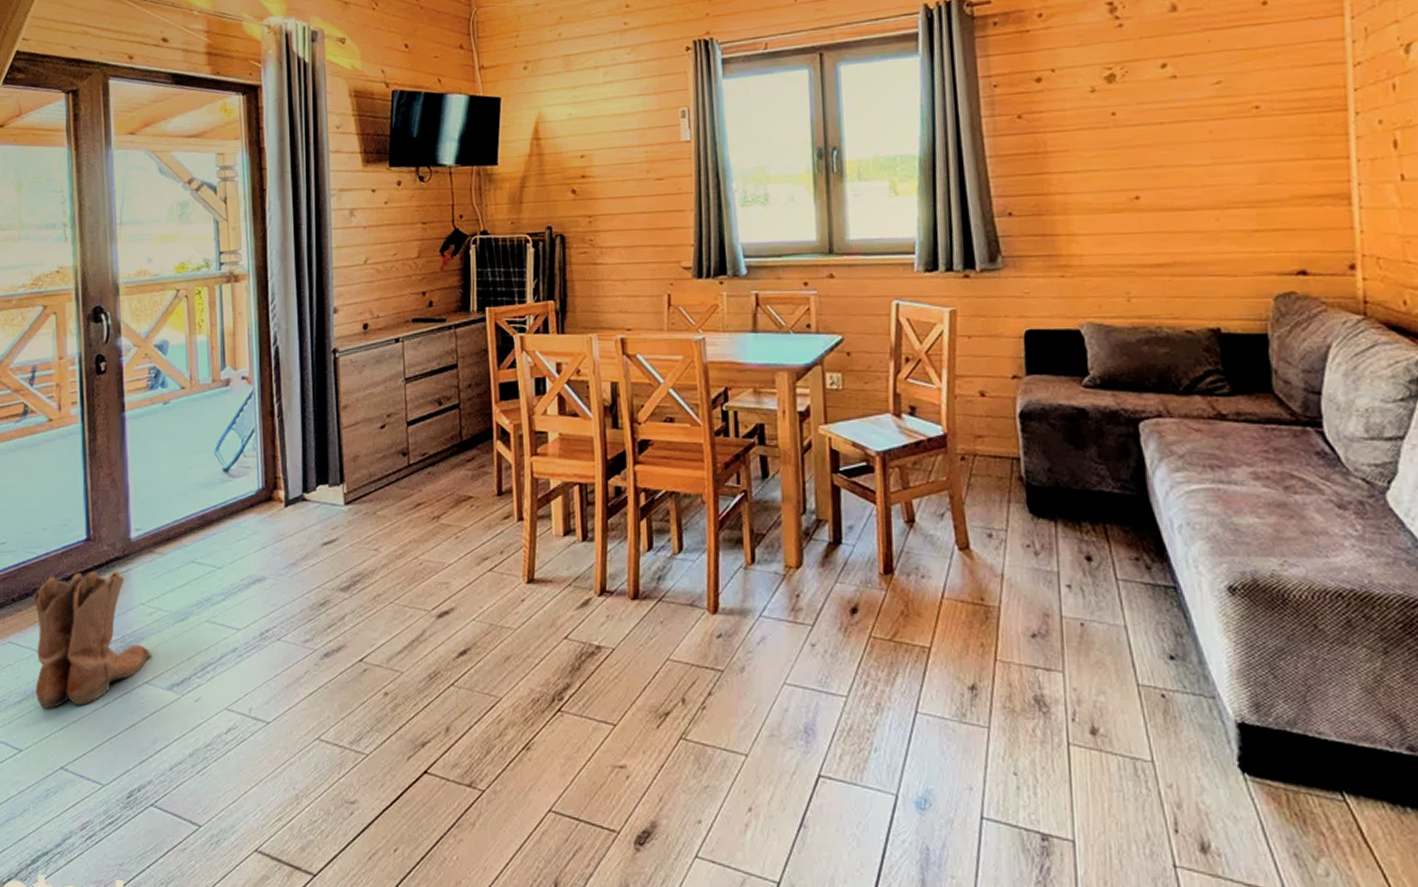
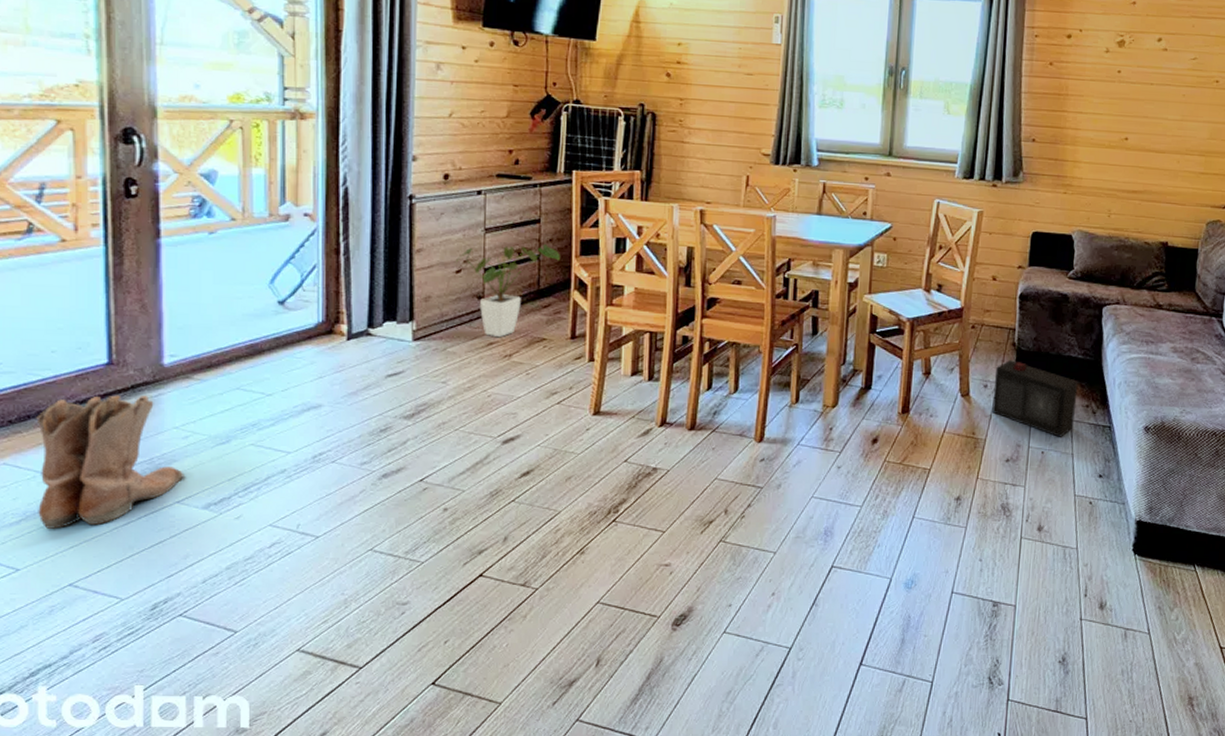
house plant: none [380,391,480,498] -> present [456,244,560,338]
speaker: none [1000,500,1122,603] -> present [992,360,1078,437]

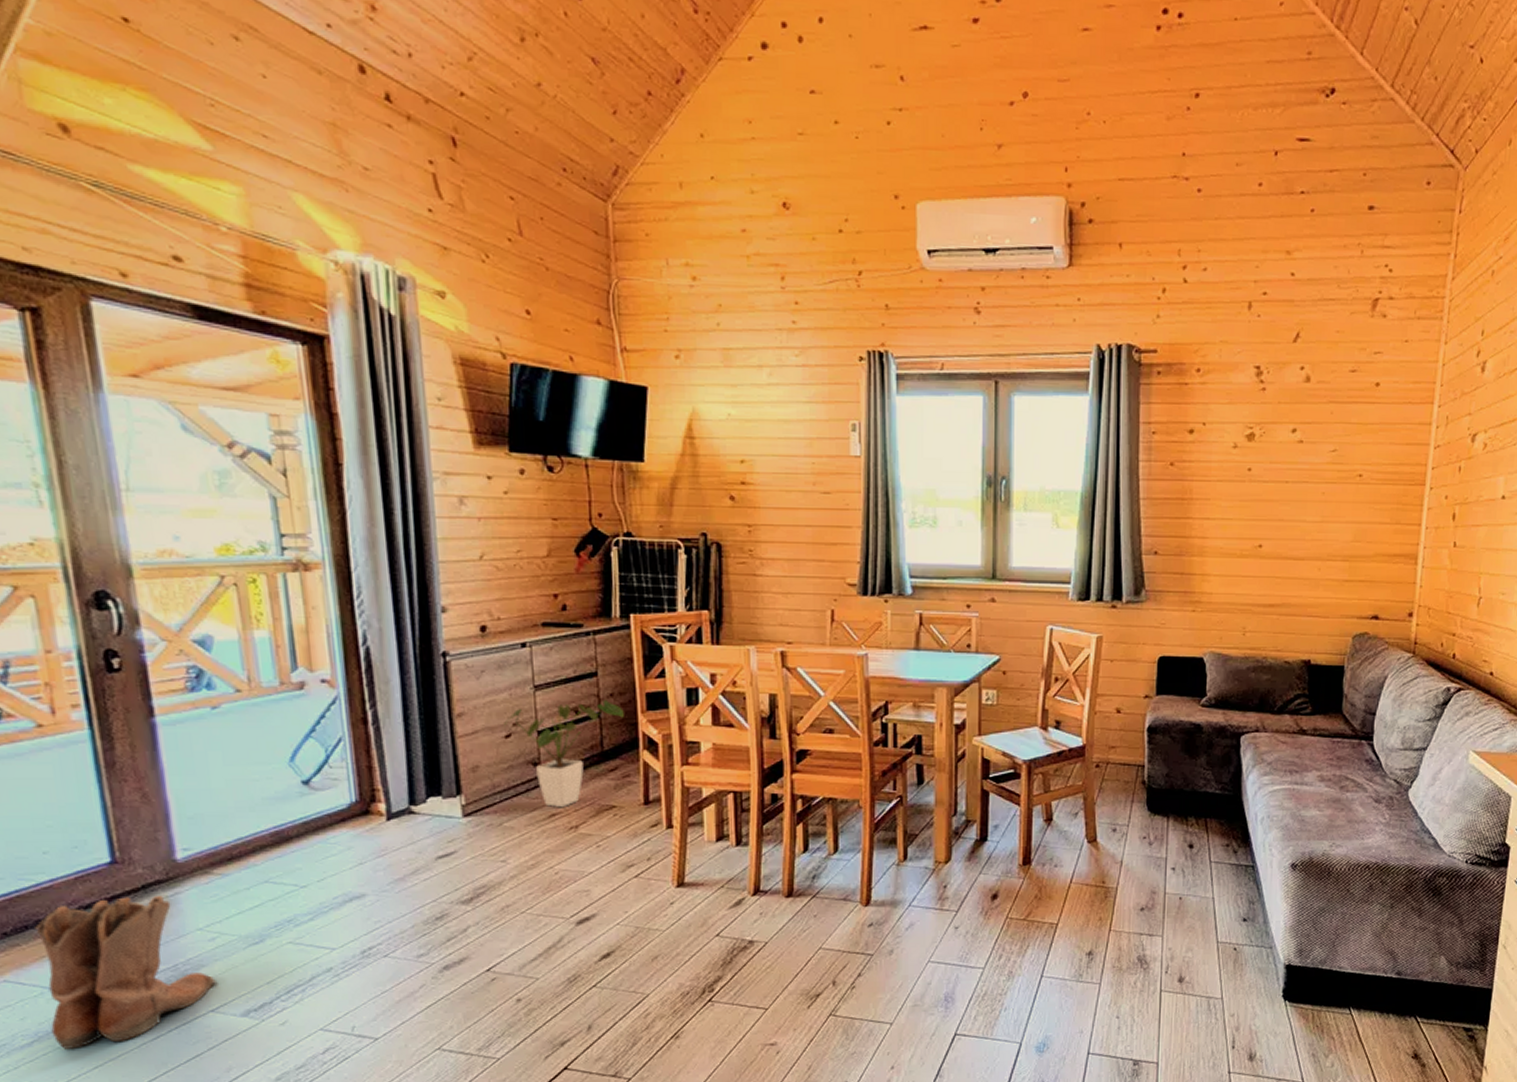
speaker: present [992,360,1078,437] -> none [1123,800,1217,881]

